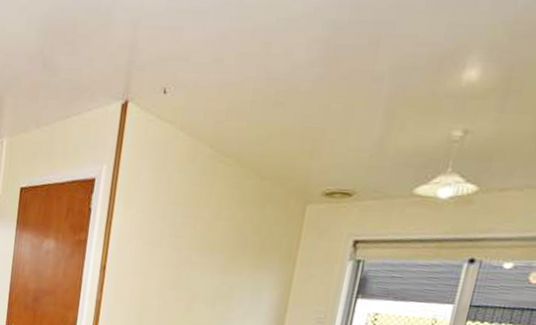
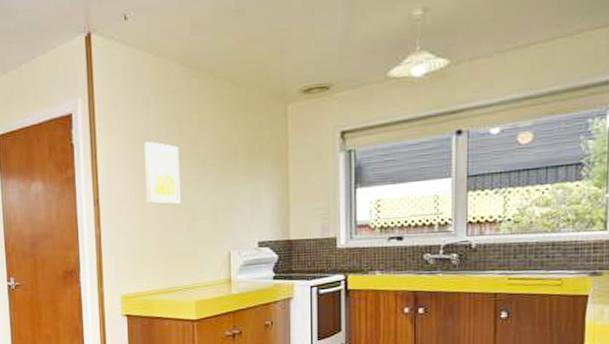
wall art: none [151,218,192,285] -> present [144,142,181,205]

